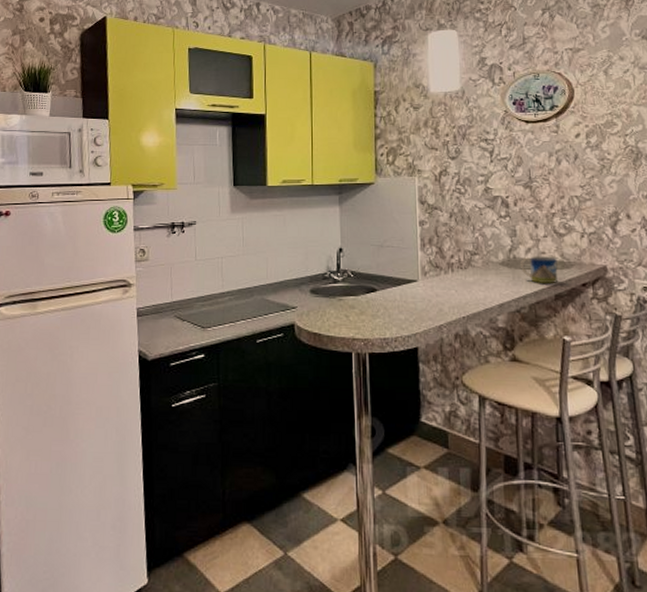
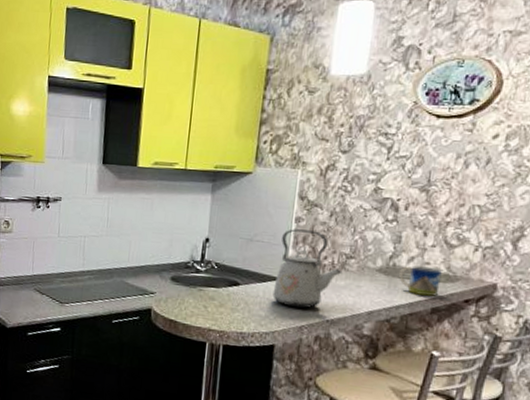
kettle: none [409,232,470,308] -> present [272,229,343,309]

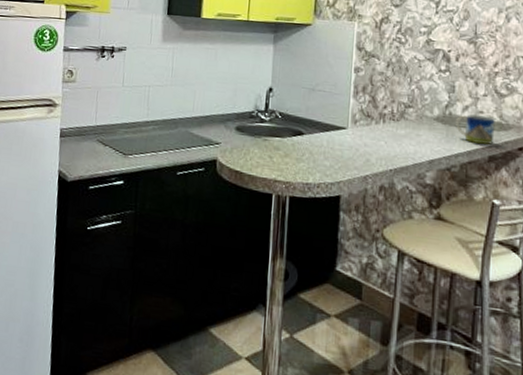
kettle: present [272,229,343,309] -> none [336,78,402,158]

